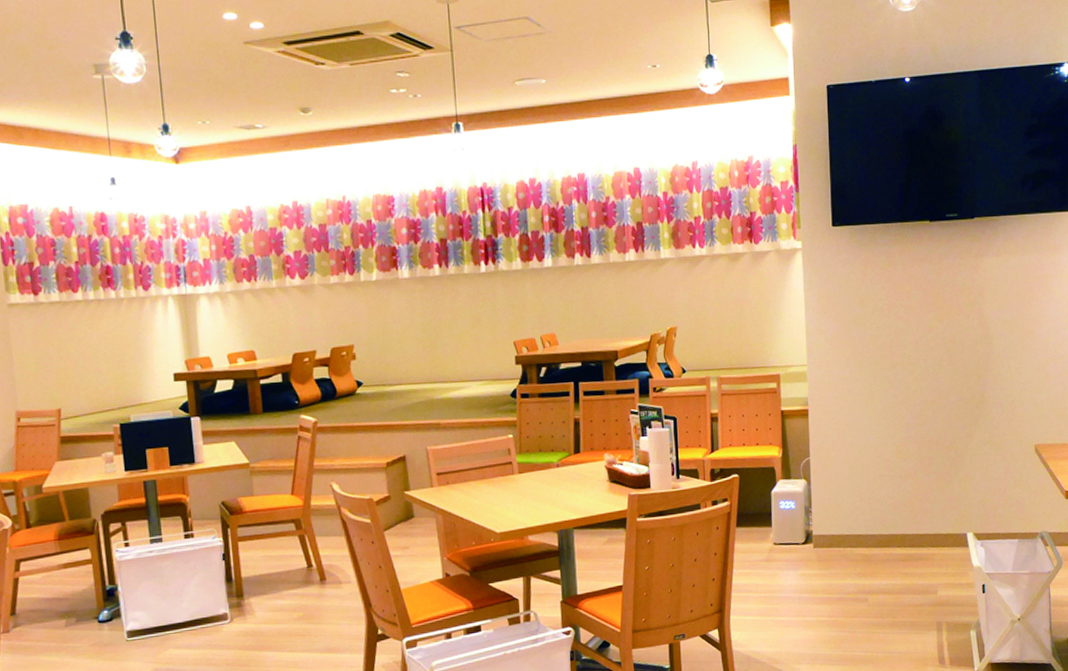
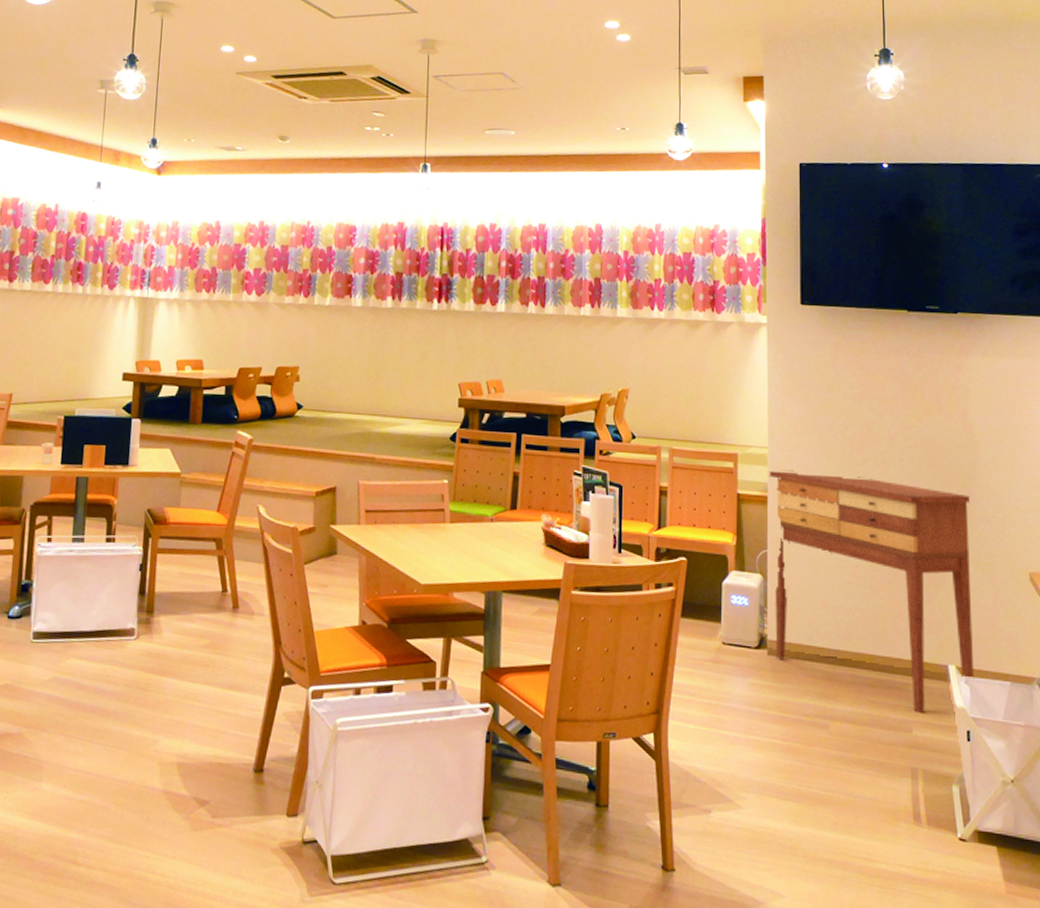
console table: none [807,380,989,577] -> present [767,470,975,713]

